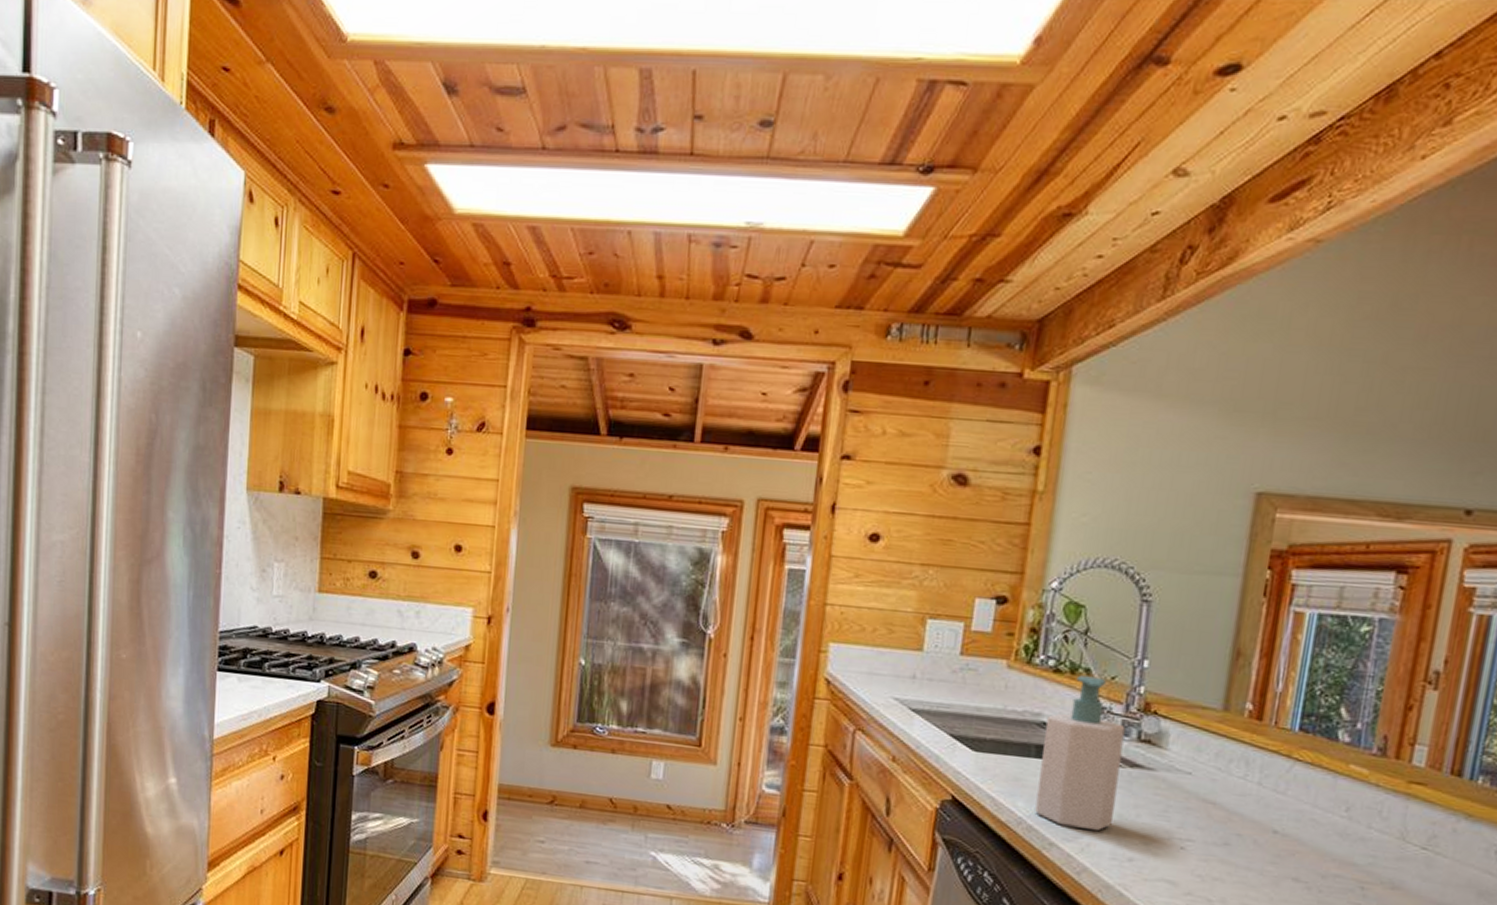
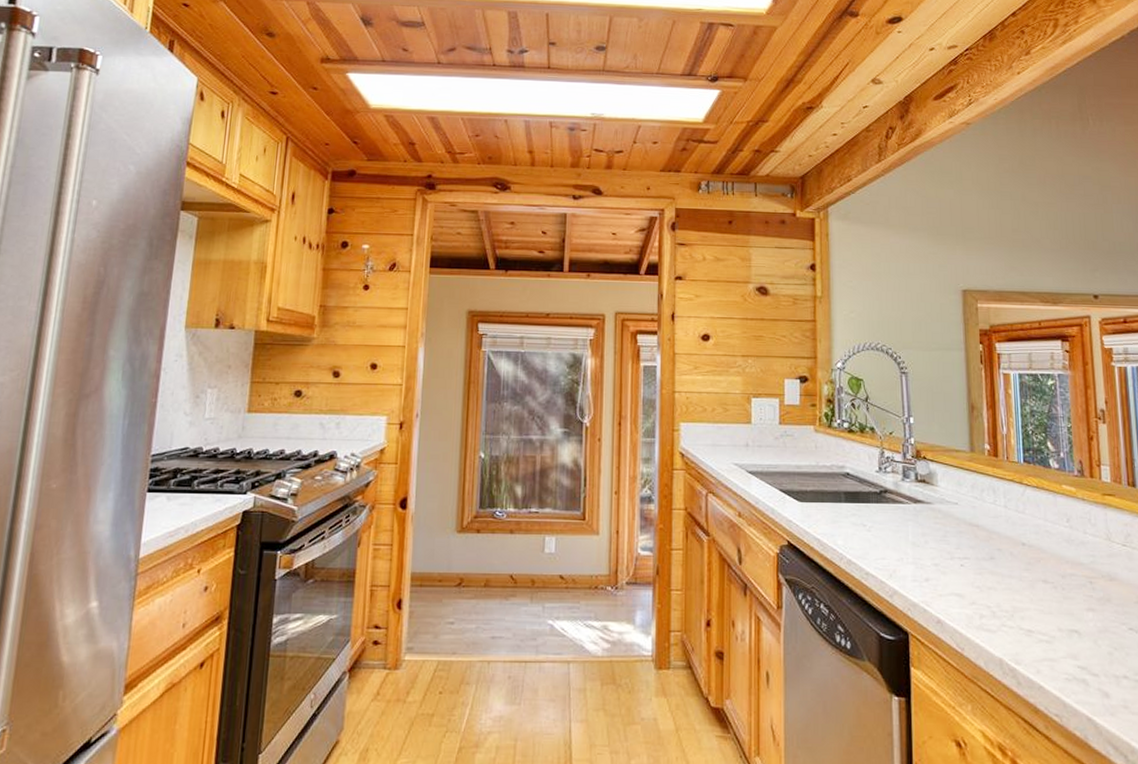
soap bottle: present [1035,675,1125,832] -> none [848,433,908,559]

